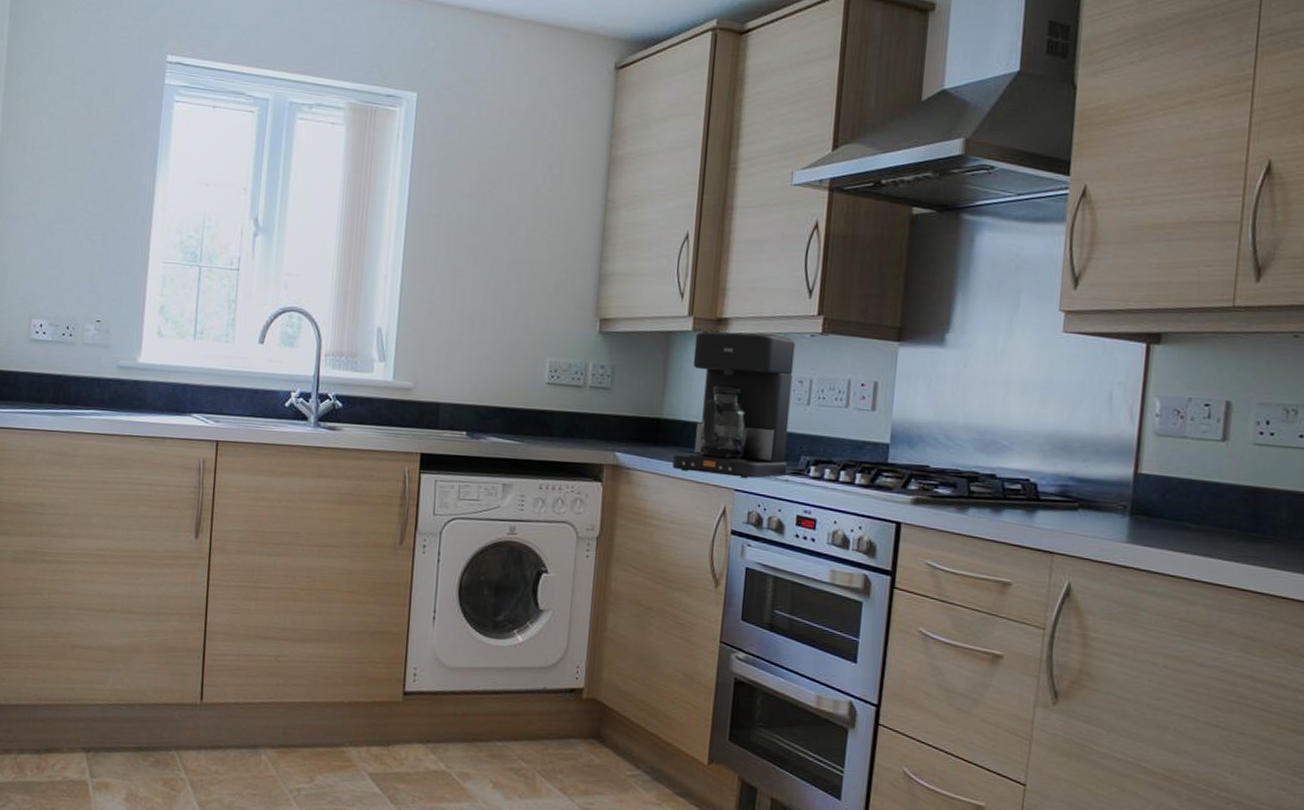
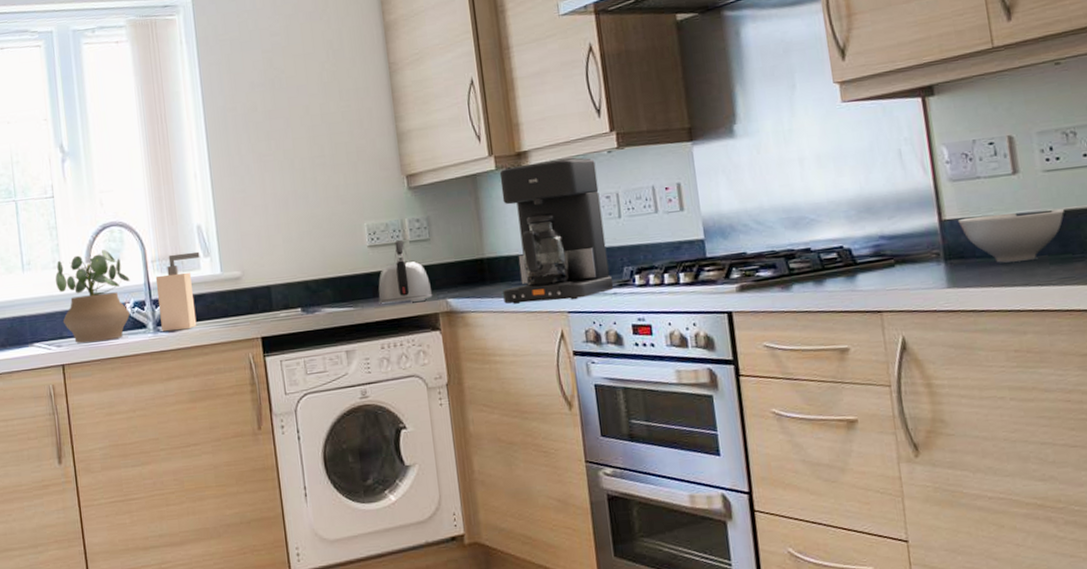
potted plant: none [224,333,300,426] -> present [55,249,131,344]
soap dispenser: none [322,352,375,431] -> present [155,251,200,332]
kettle: none [546,383,603,450] -> present [378,240,433,305]
bowl: none [1154,475,1265,532] -> present [959,208,1064,263]

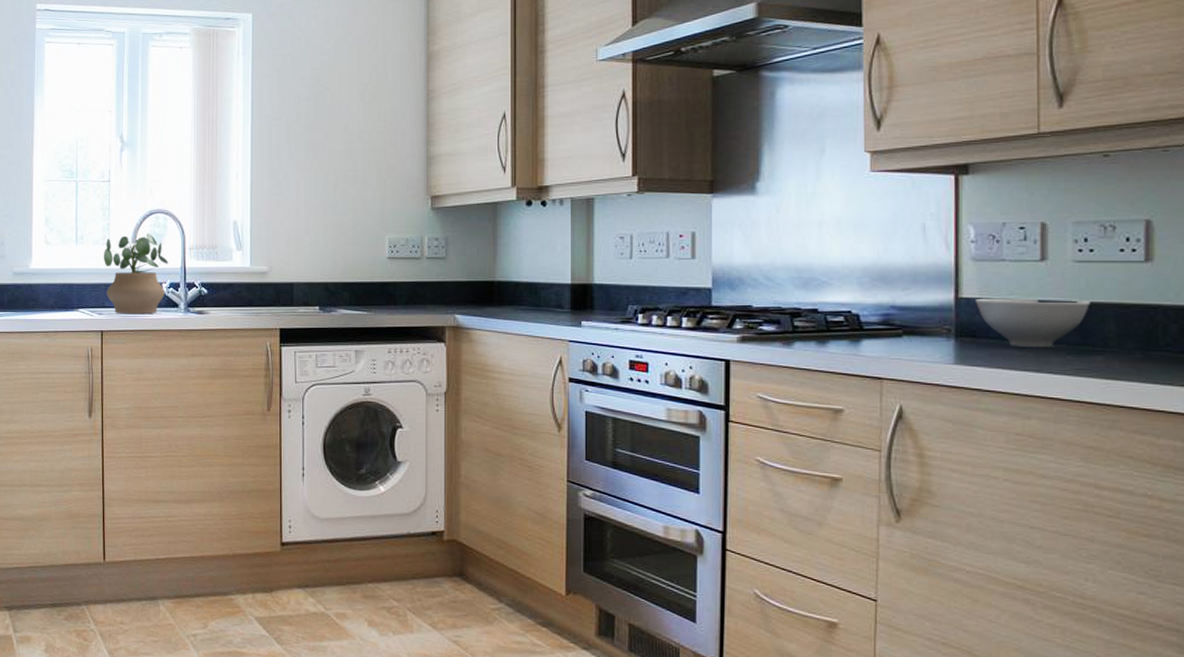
soap dispenser: present [155,251,200,332] -> none [191,244,233,313]
kettle: present [378,240,433,305] -> none [391,256,442,315]
coffee maker: present [499,157,614,304] -> none [509,197,617,330]

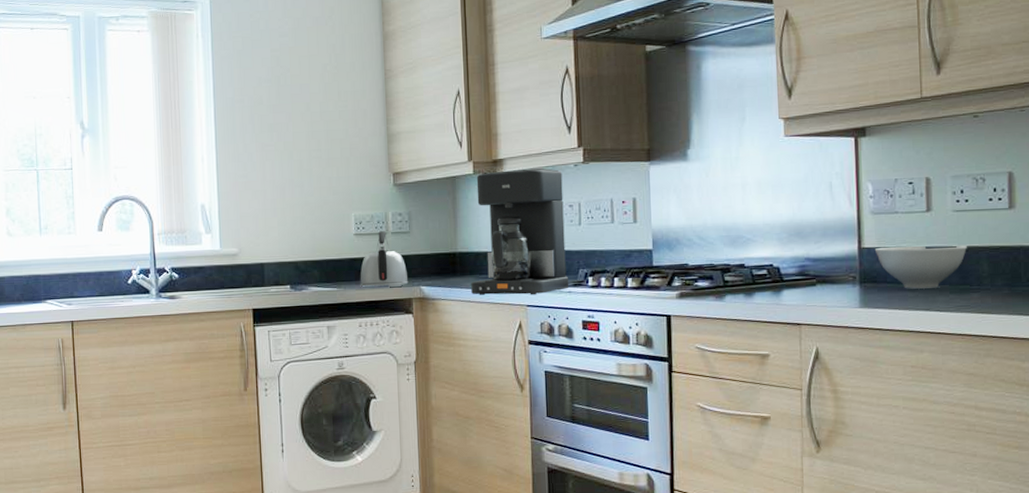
potted plant: present [103,233,169,315] -> none [69,220,137,304]
kettle: none [391,256,442,315] -> present [360,231,409,288]
coffee maker: none [509,197,617,330] -> present [471,168,569,295]

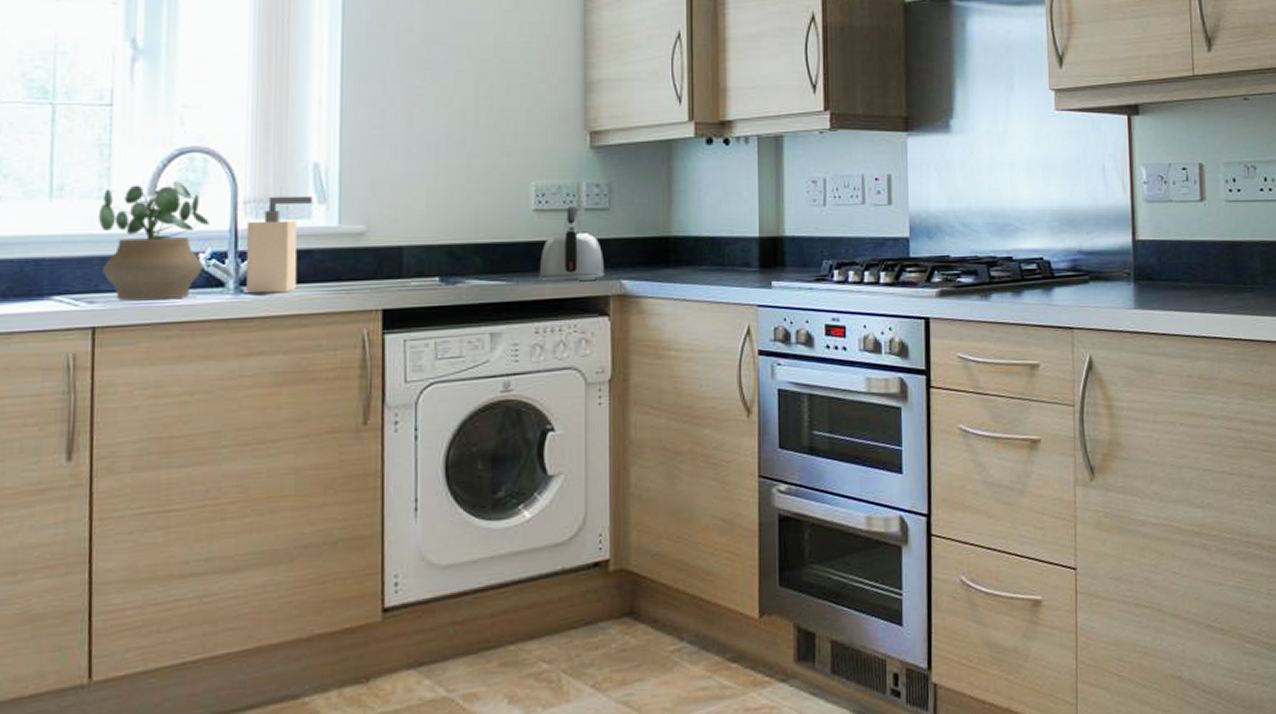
potted plant: none [69,220,137,304] -> present [97,181,210,301]
soap dispenser: none [160,228,202,298] -> present [246,195,313,294]
coffee maker: present [471,168,569,295] -> none [687,135,811,293]
bowl: present [875,245,967,289] -> none [1150,238,1240,288]

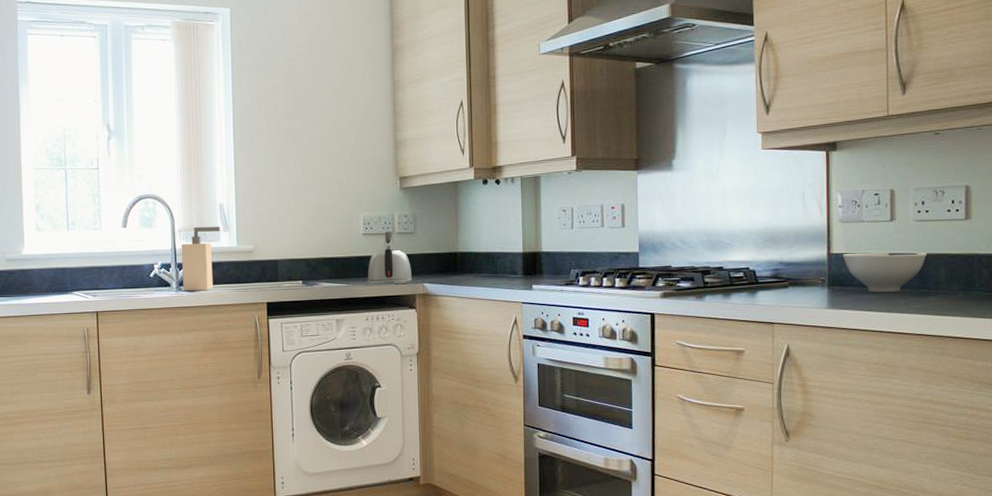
potted plant: present [97,181,210,301] -> none [95,217,159,295]
bowl: none [1150,238,1240,288] -> present [843,252,926,292]

